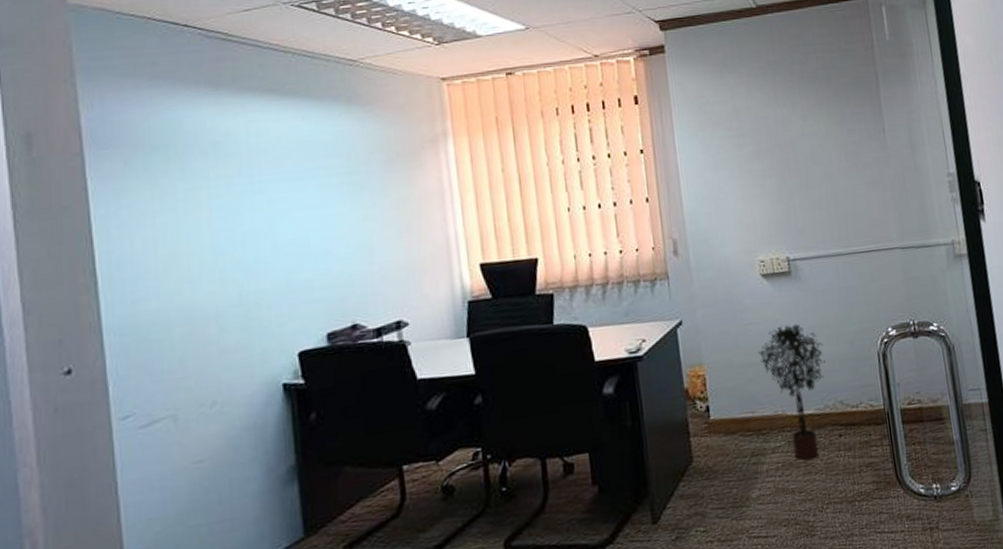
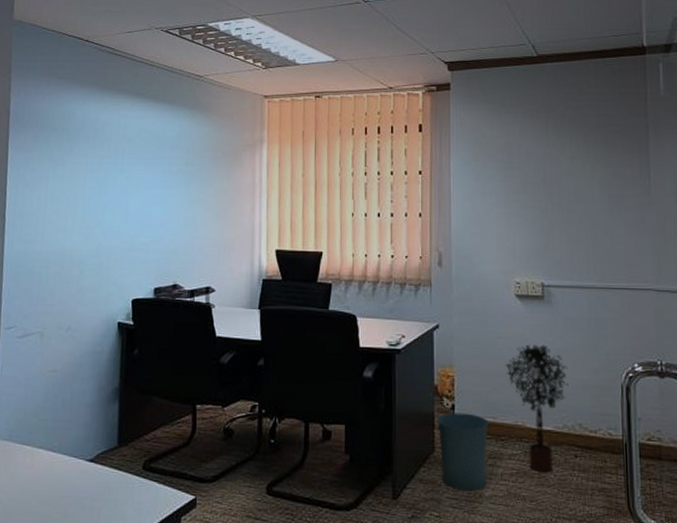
waste bin: none [692,412,752,498] -> present [437,412,489,491]

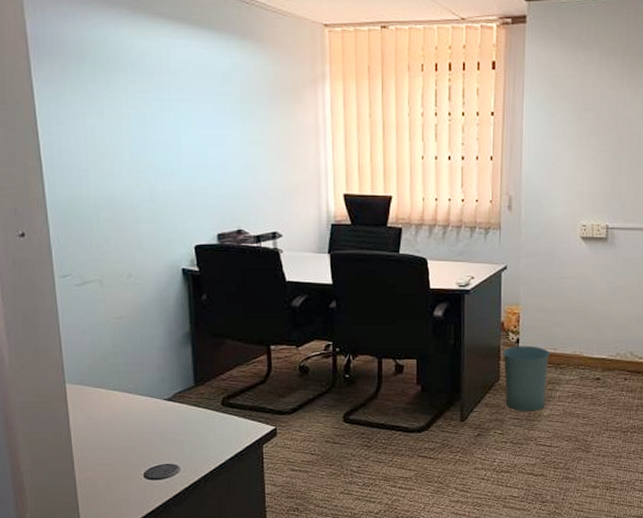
potted tree: present [505,344,569,473] -> none [568,283,625,394]

